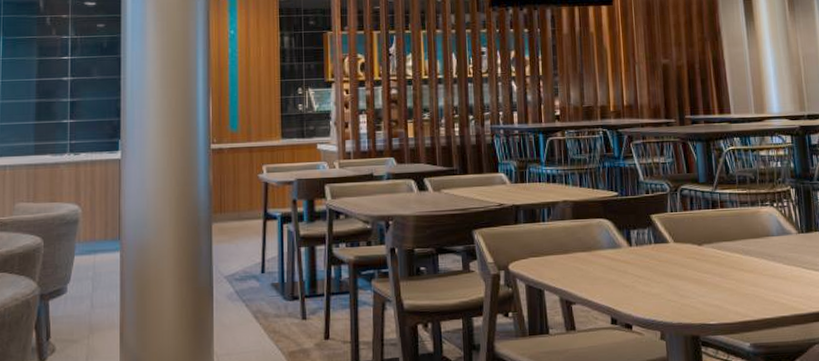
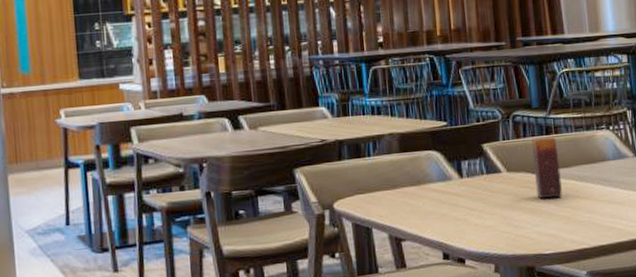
candle: none [698,210,728,270] -> present [532,136,563,199]

